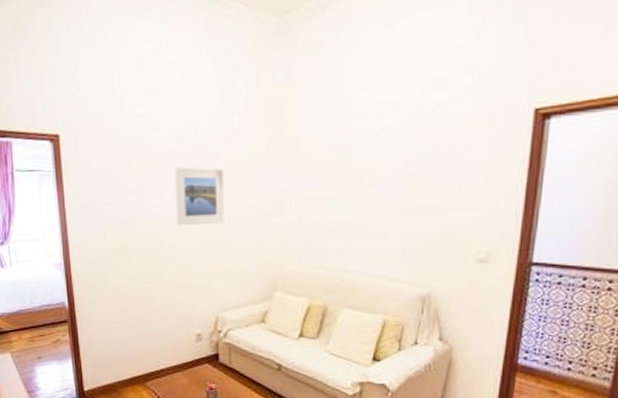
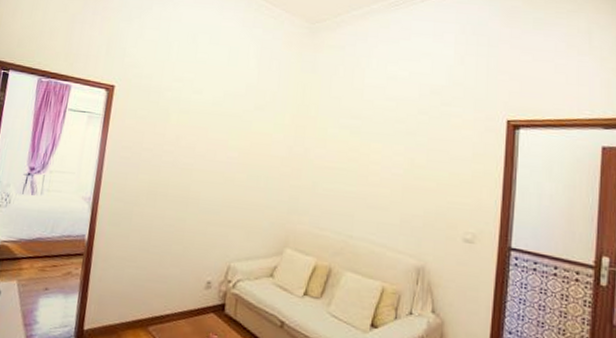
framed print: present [175,167,225,226] -> none [204,126,252,180]

